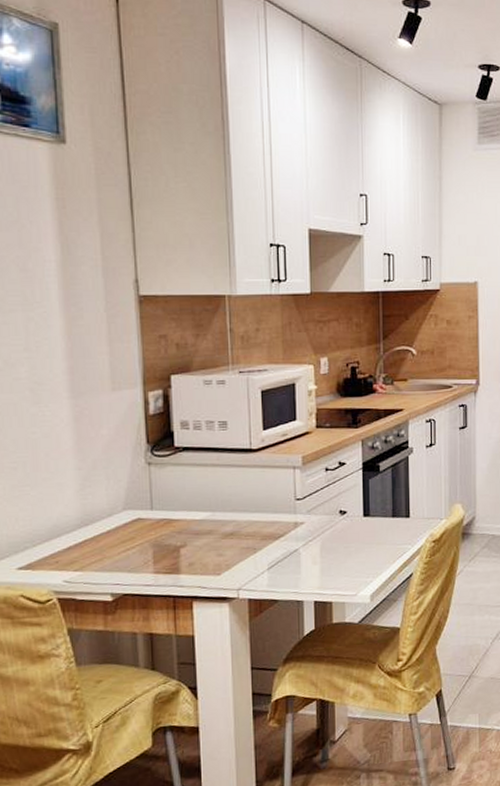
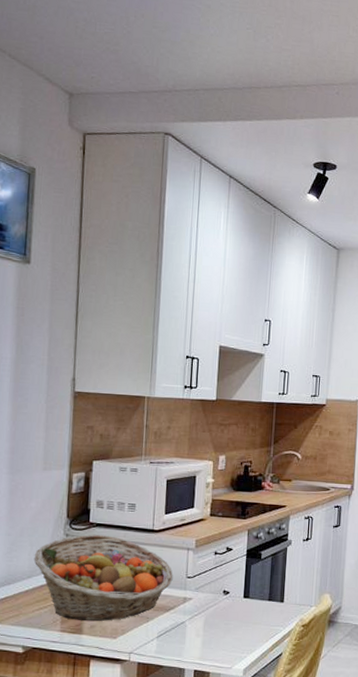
fruit basket: none [112,459,280,559] -> present [33,534,173,621]

